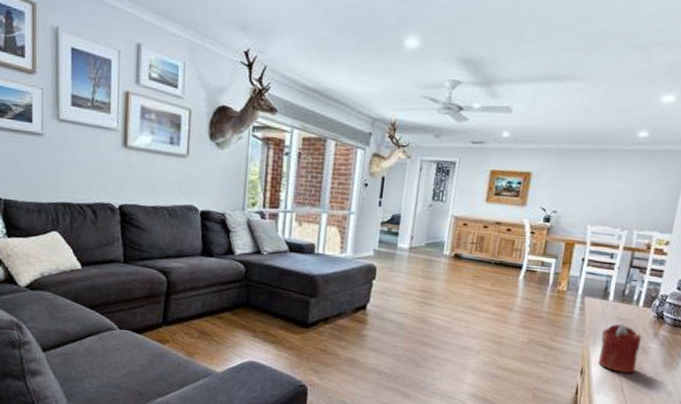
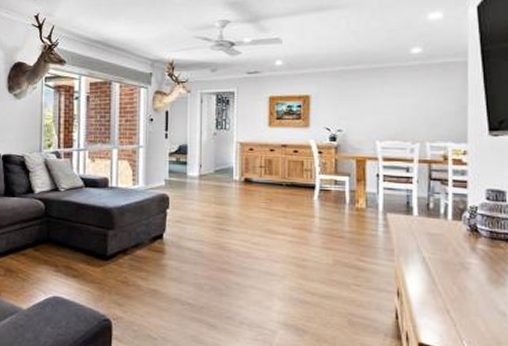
candle: present [597,324,641,374] -> none [412,239,459,293]

